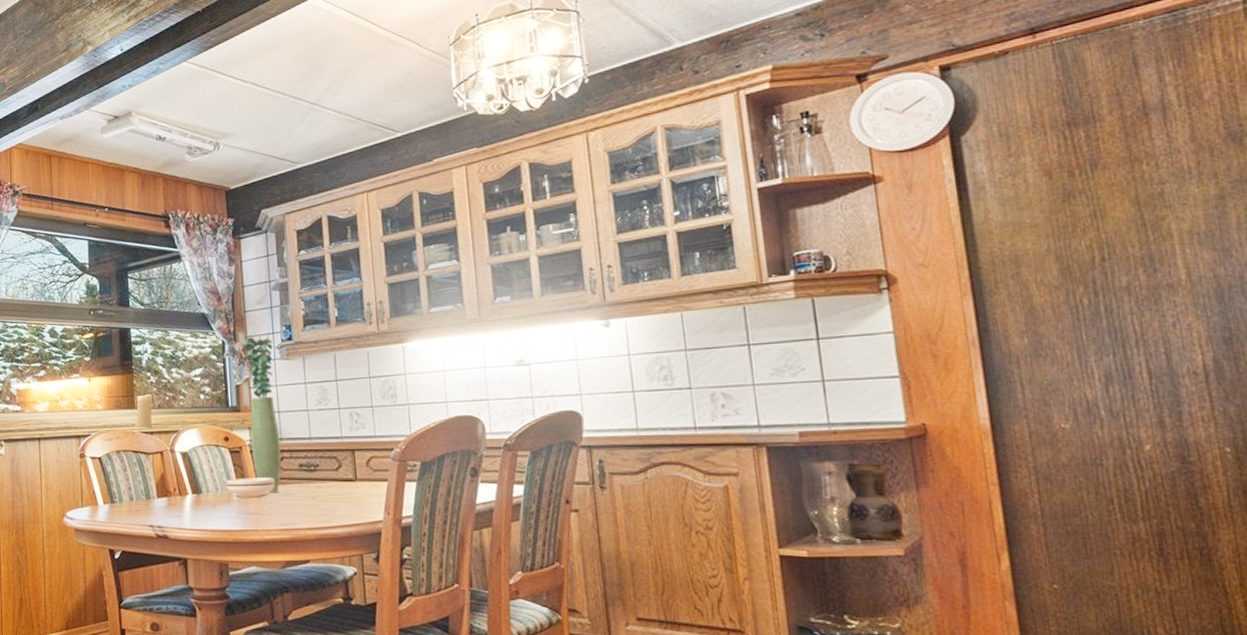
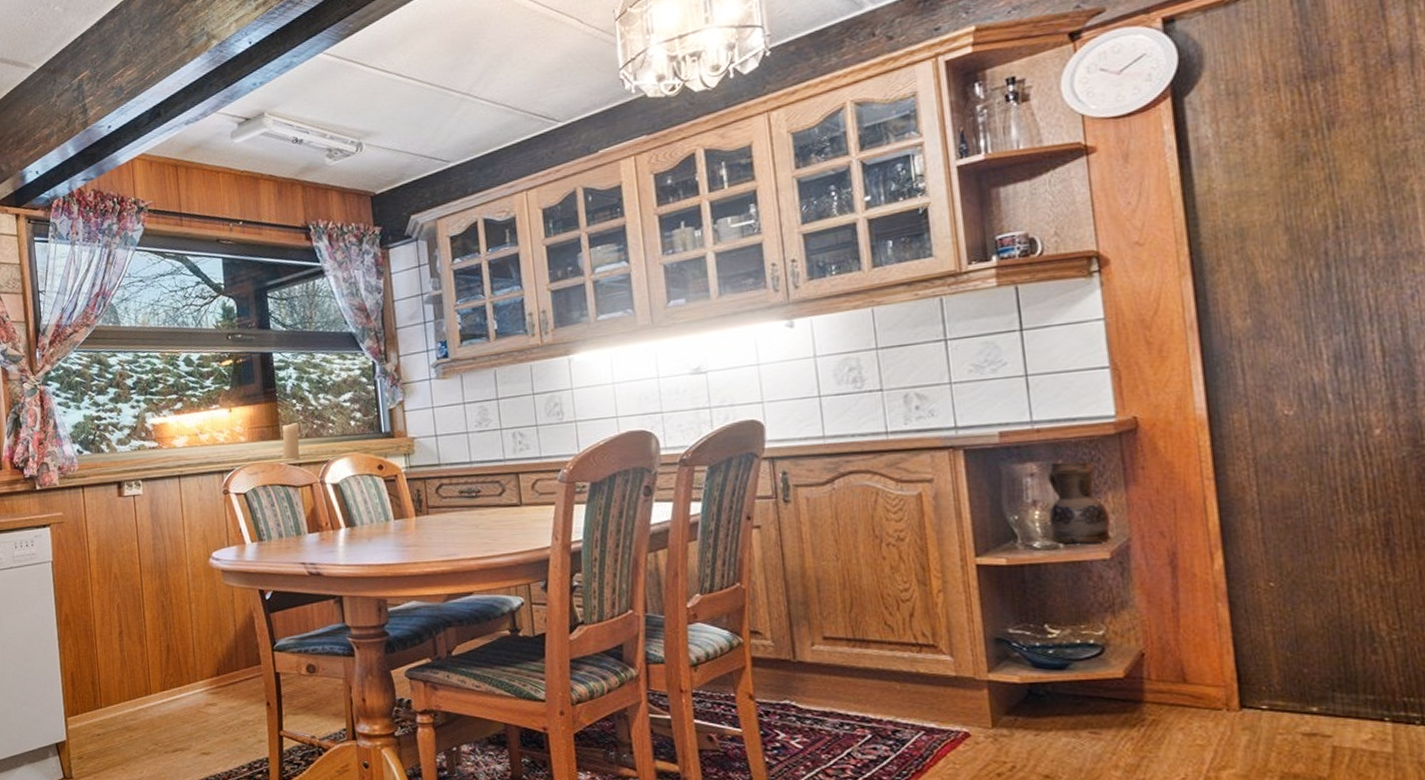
bowl: present [226,477,275,498] -> none [381,506,434,530]
vase: present [243,331,282,494] -> none [395,350,441,524]

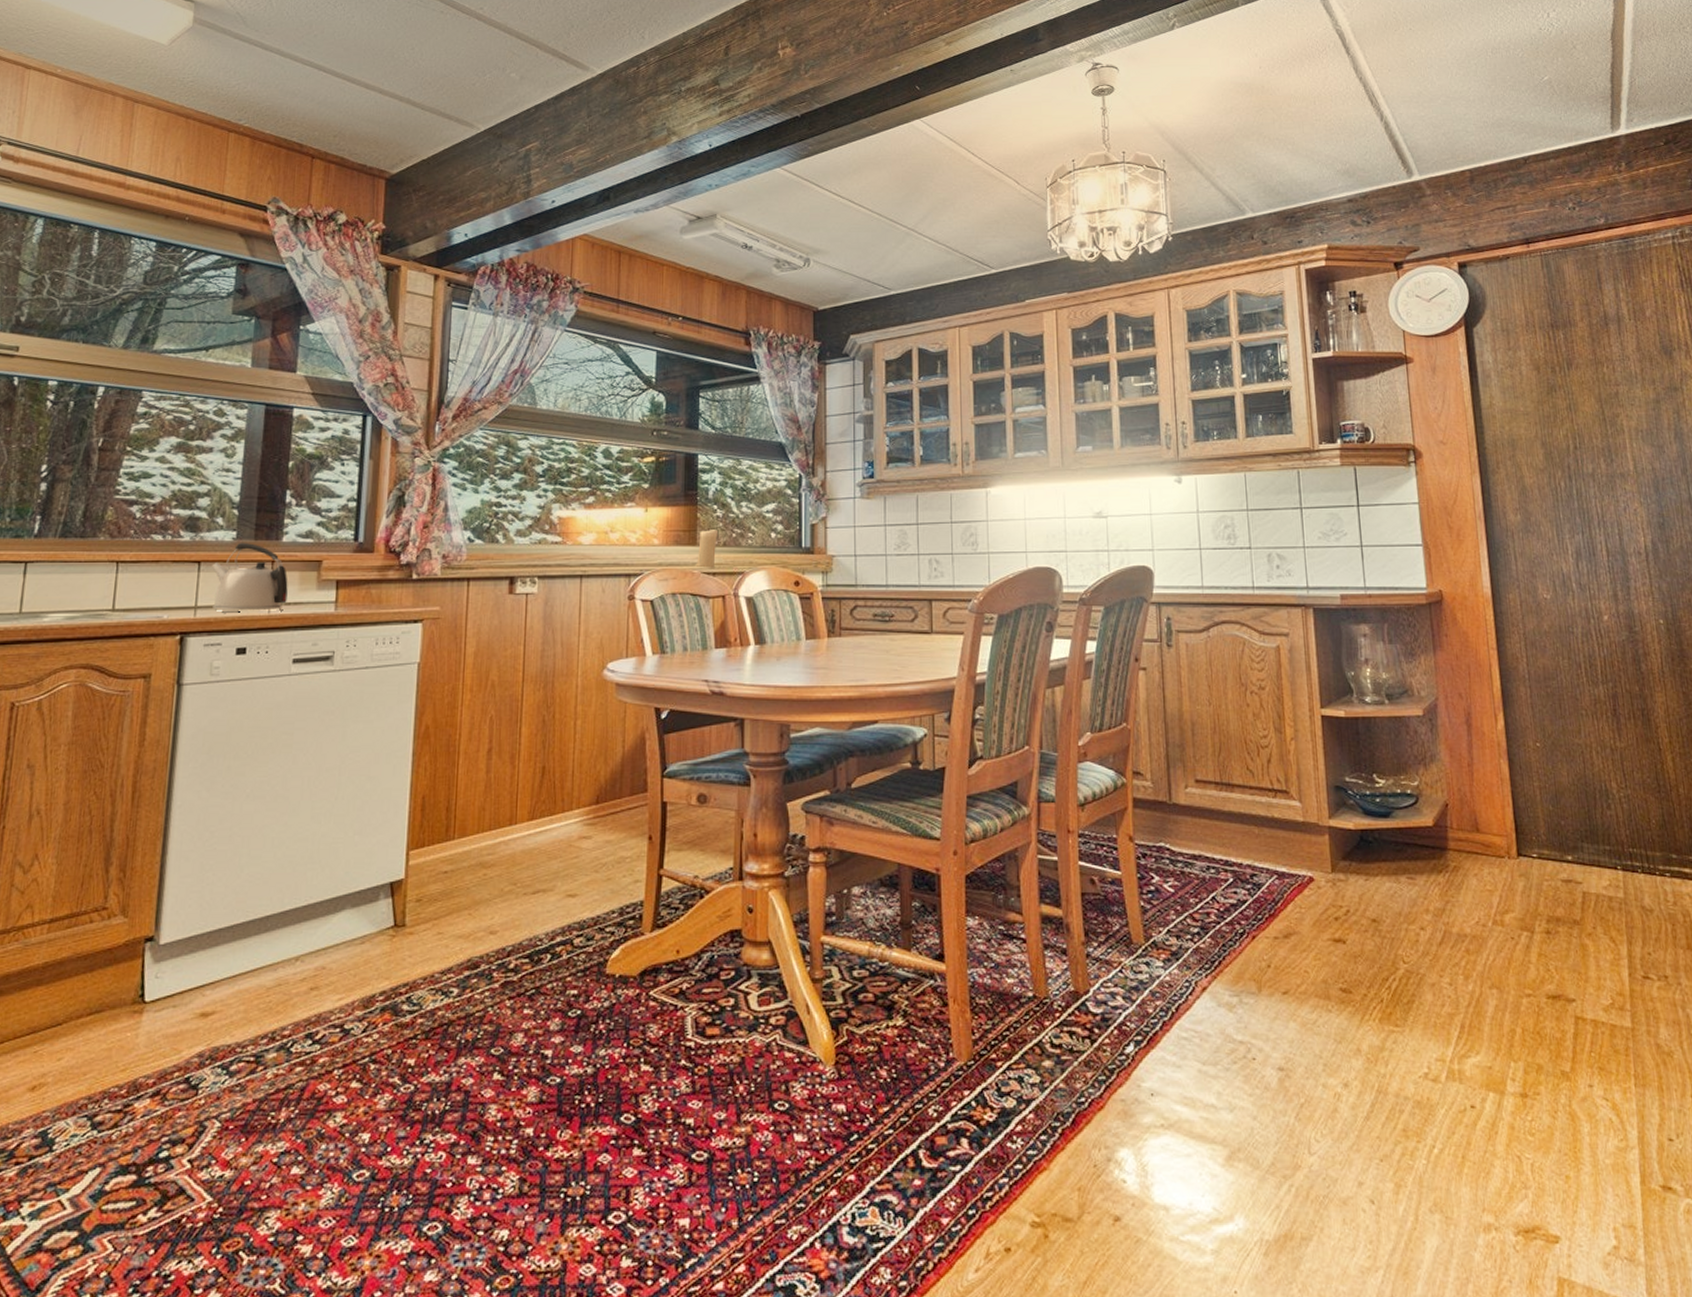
ceramic jug: present [1048,461,1111,544] -> none [1377,626,1423,700]

